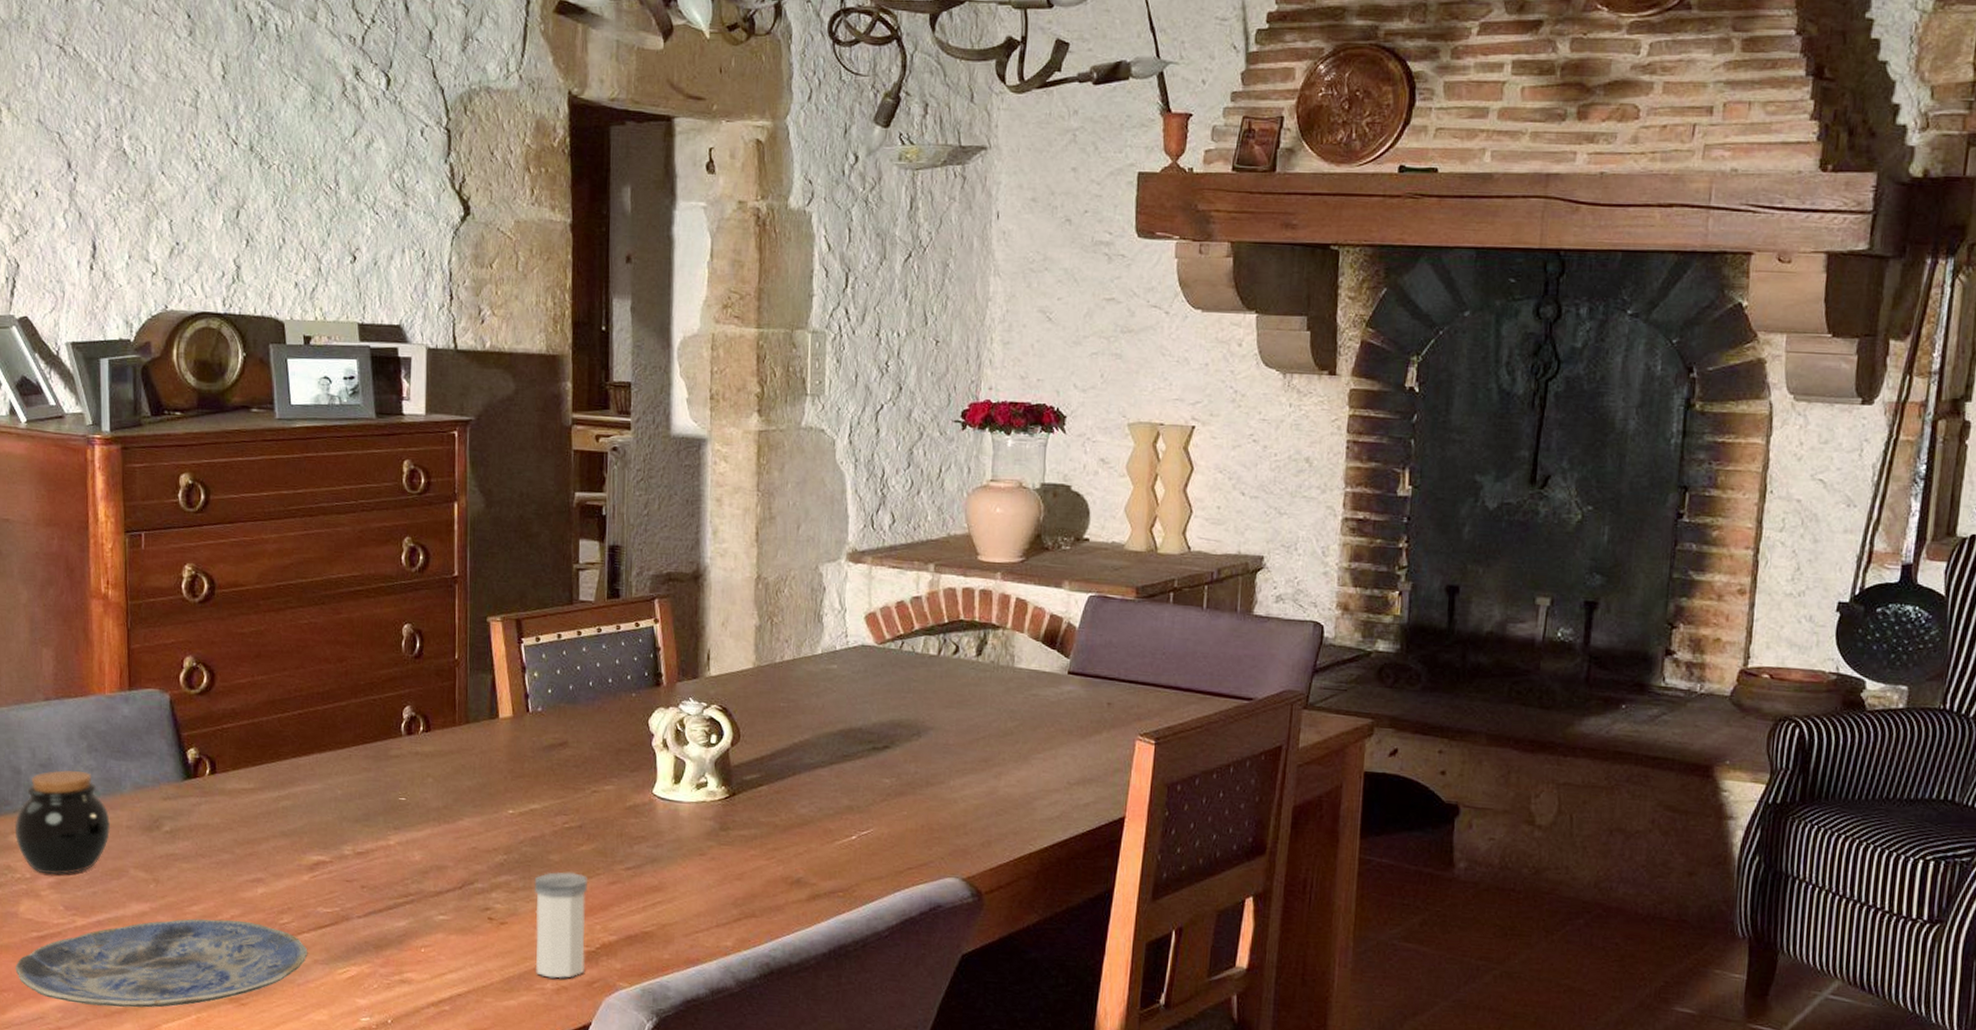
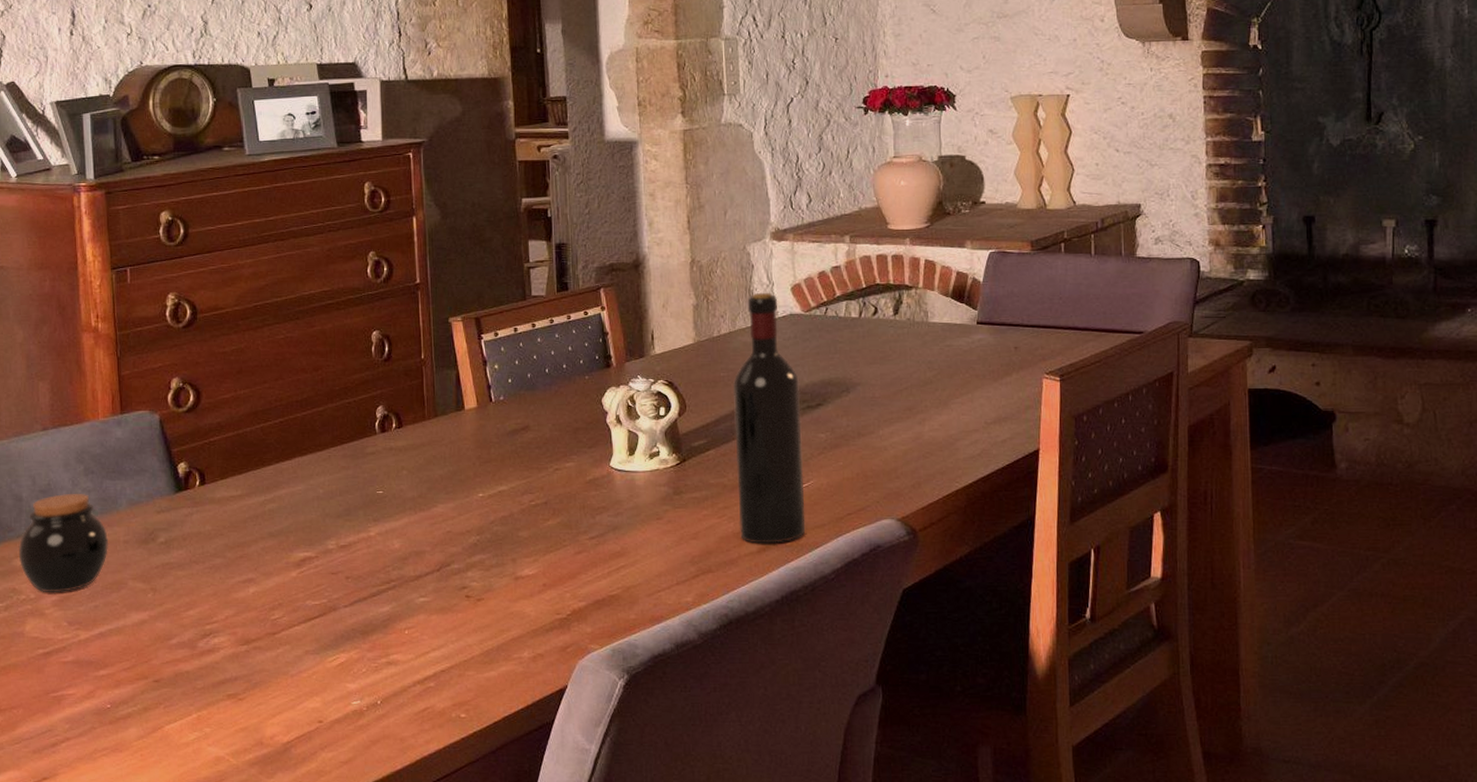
plate: present [15,918,308,1008] -> none [23,620,299,714]
salt shaker: present [535,871,589,979] -> none [507,546,557,647]
wine bottle: none [788,617,867,893] -> present [732,292,806,544]

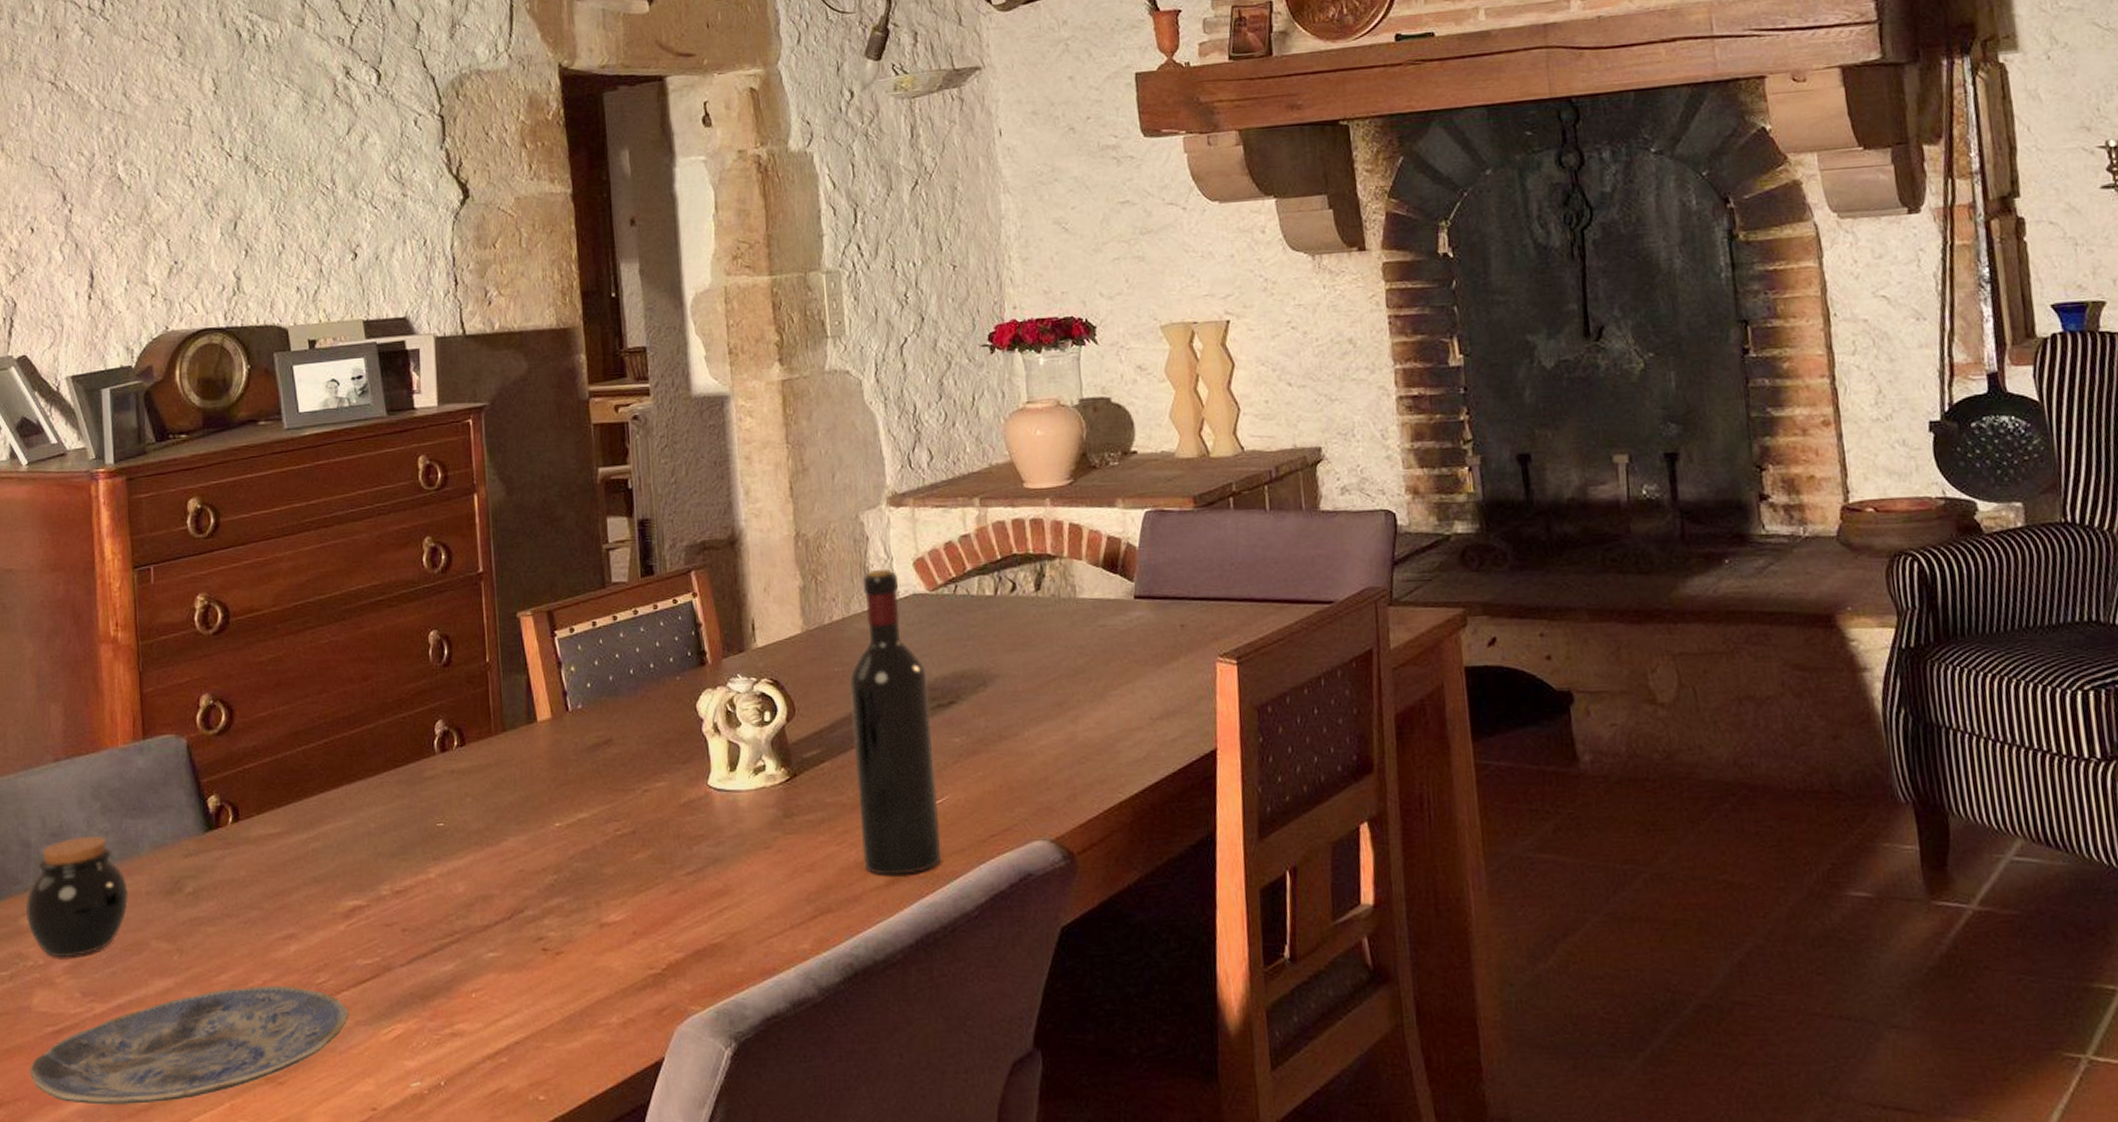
plate: none [23,620,299,714] -> present [30,985,349,1105]

